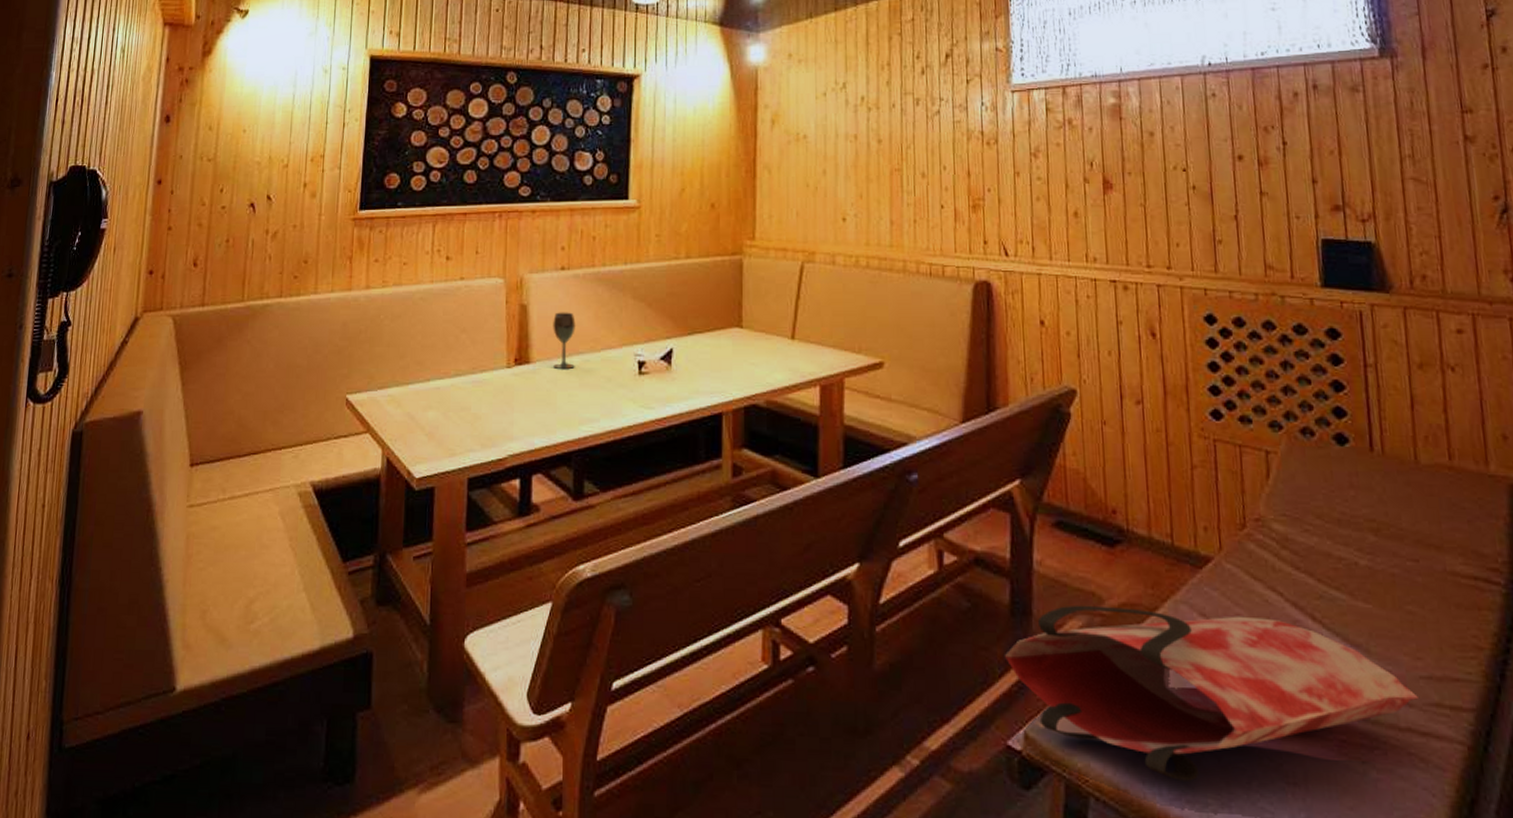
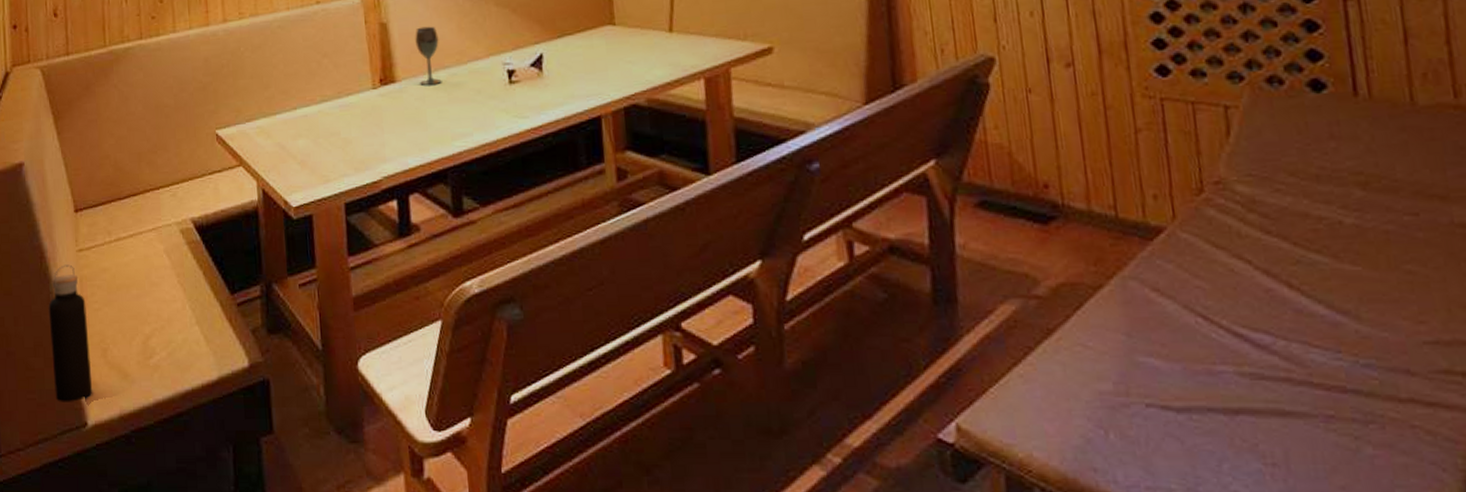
water bottle: none [144,520,190,665] -> present [48,264,93,402]
bag: present [1005,605,1420,781] -> none [929,287,1424,467]

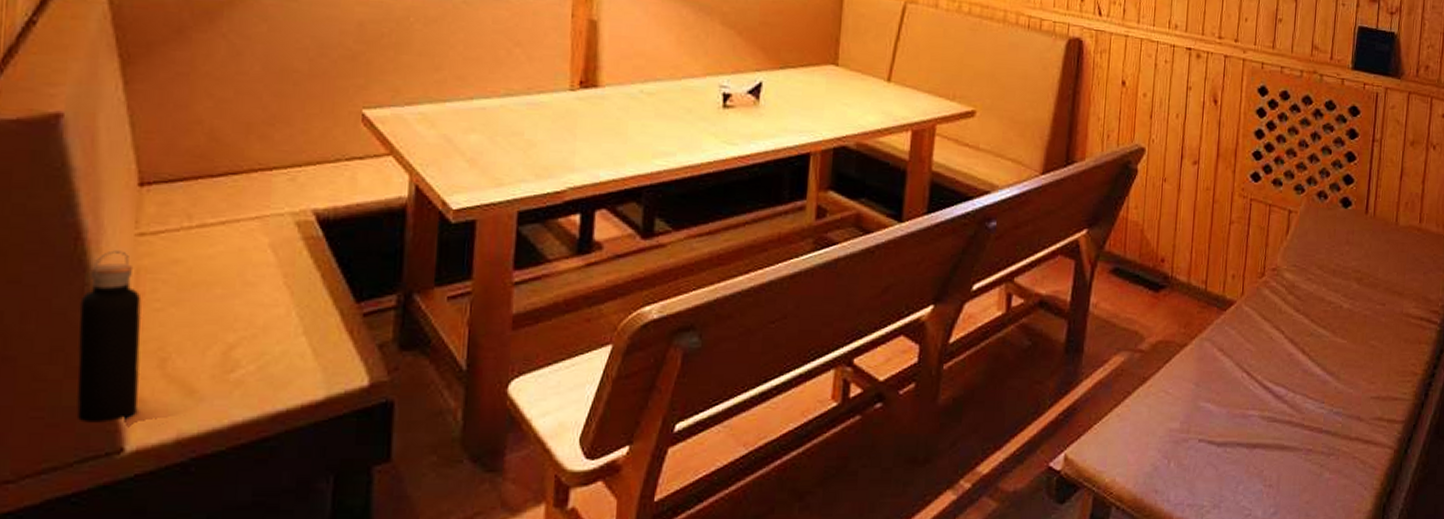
wine glass: present [415,26,442,86] -> none [626,32,654,97]

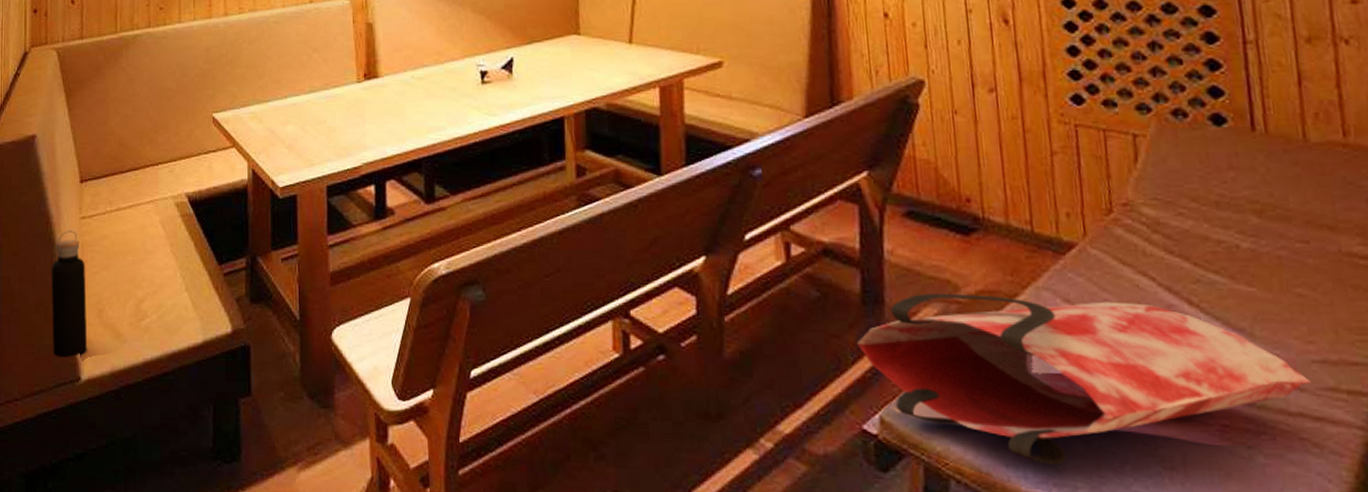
bag: none [1056,342,1368,489] -> present [857,293,1313,465]

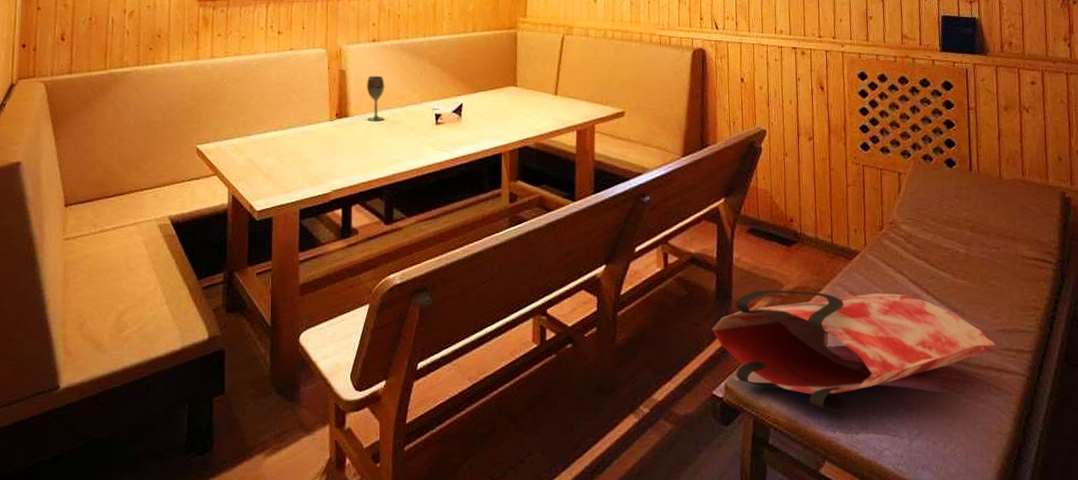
water bottle: present [51,230,88,358] -> none [31,250,69,368]
wine glass: none [398,28,421,82] -> present [367,75,385,122]

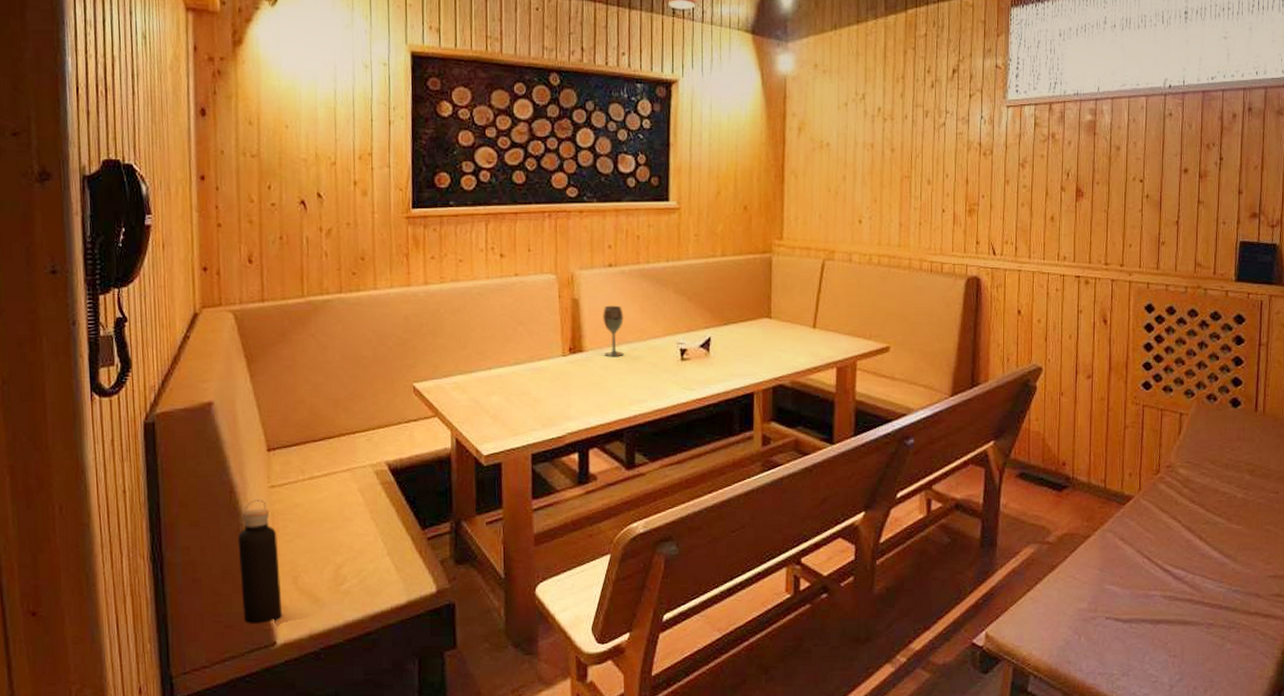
water bottle: none [31,250,69,368] -> present [237,499,283,624]
bag: present [712,289,997,412] -> none [975,536,1266,660]

